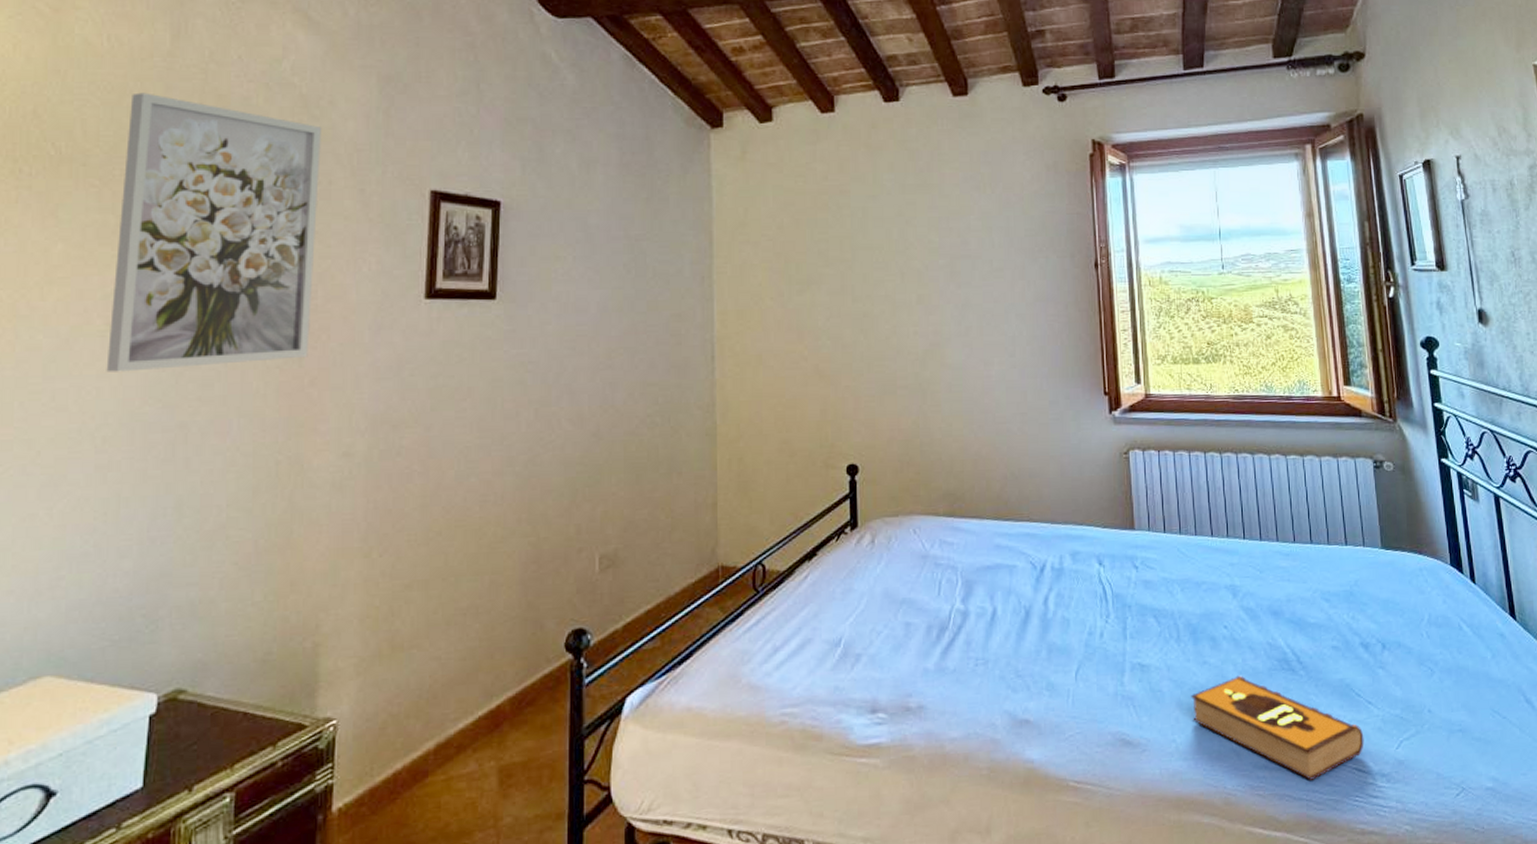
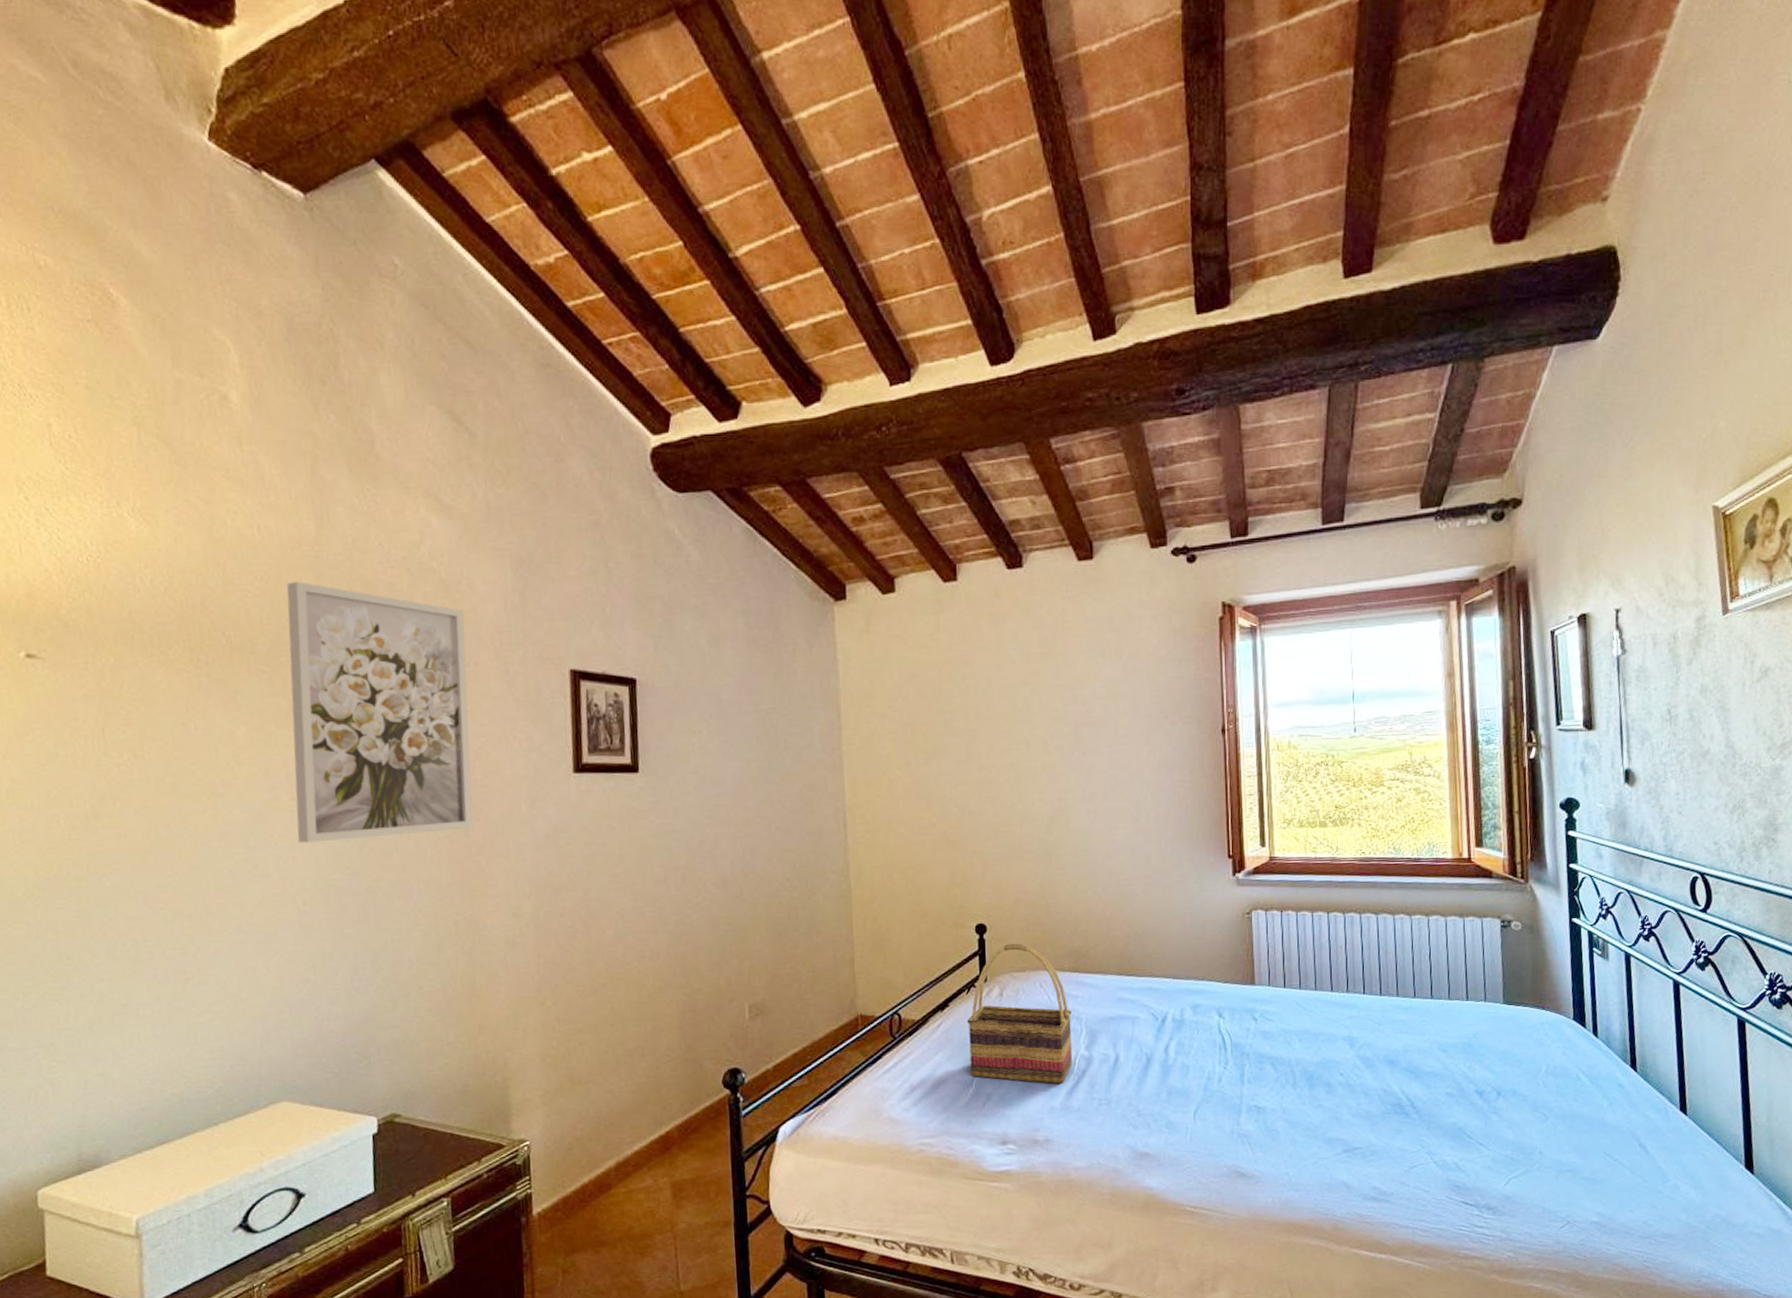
woven basket: none [837,485,948,643] -> present [967,943,1072,1085]
hardback book: present [1191,675,1364,780] -> none [1305,1117,1473,1211]

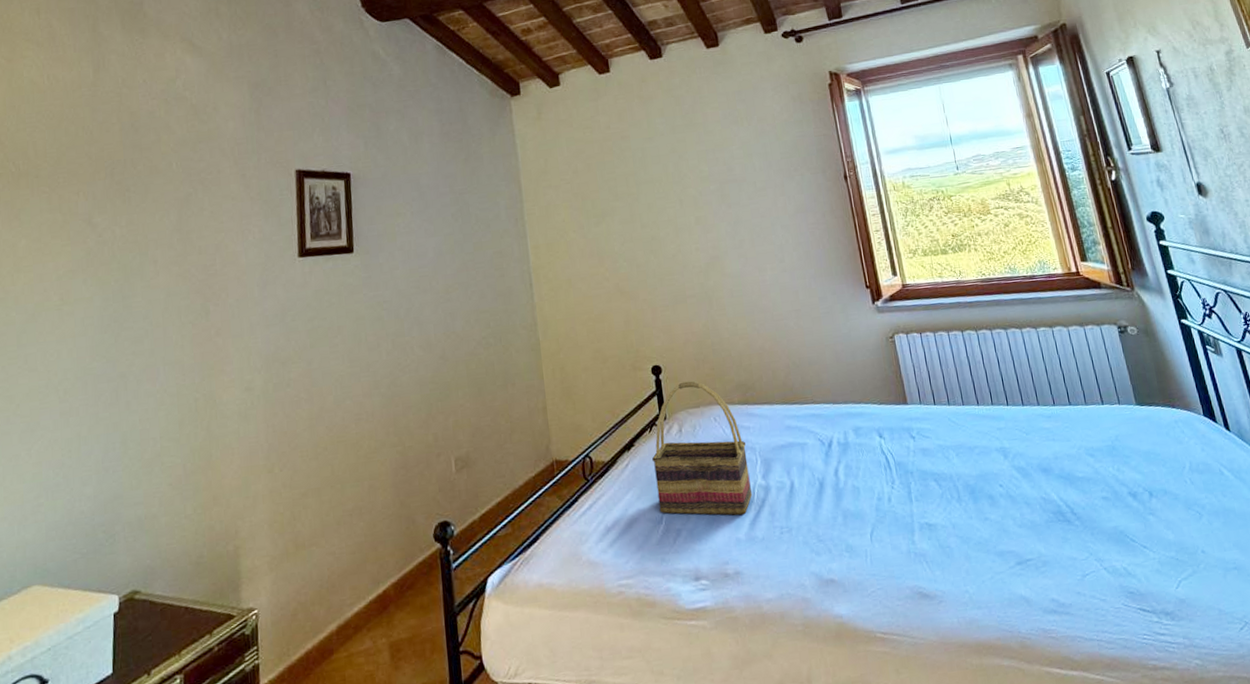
wall art: present [287,581,473,843] -> none [63,116,213,338]

